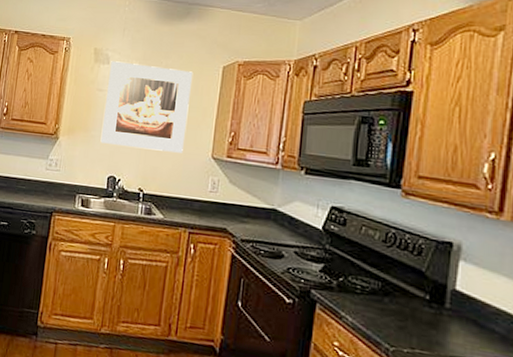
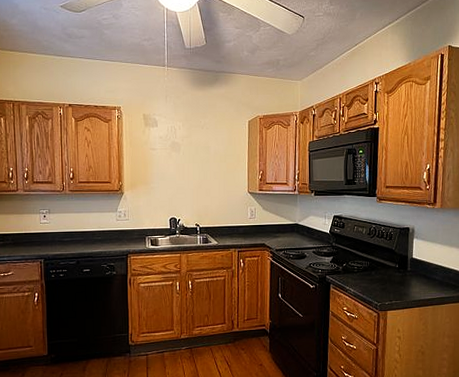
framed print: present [100,61,193,153] -> none [159,124,227,193]

